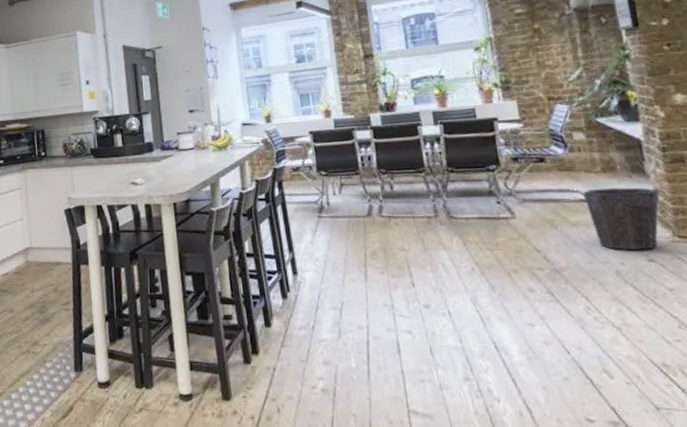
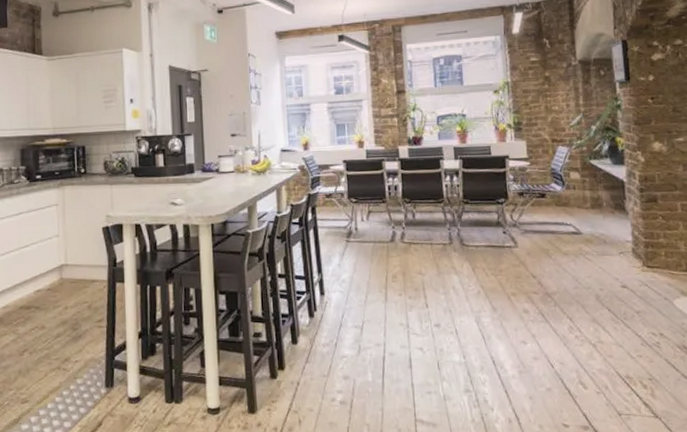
waste bin: present [582,187,660,251] -> none [574,222,635,278]

